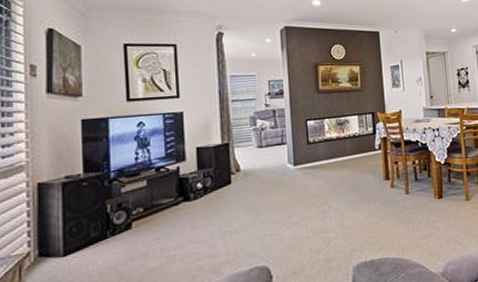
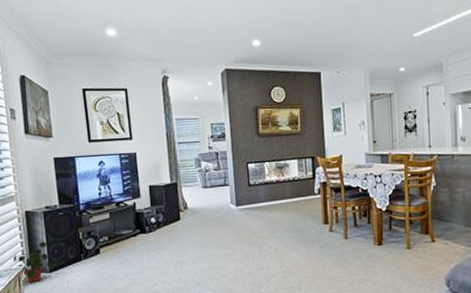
potted plant: none [15,218,70,272] -> present [13,241,54,283]

